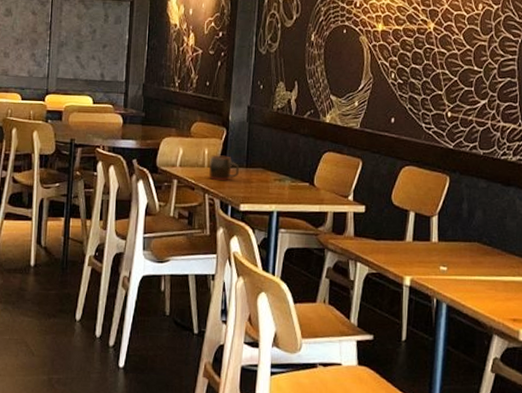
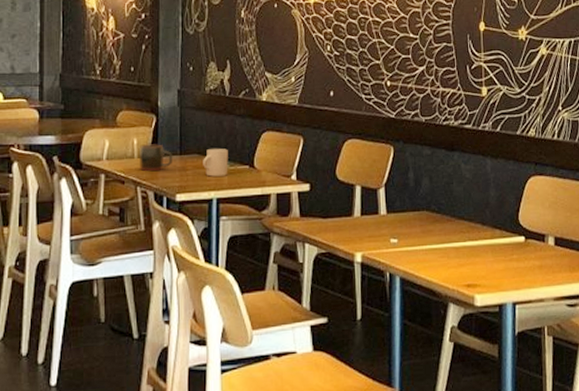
cup: none [266,163,291,191] -> present [203,148,228,177]

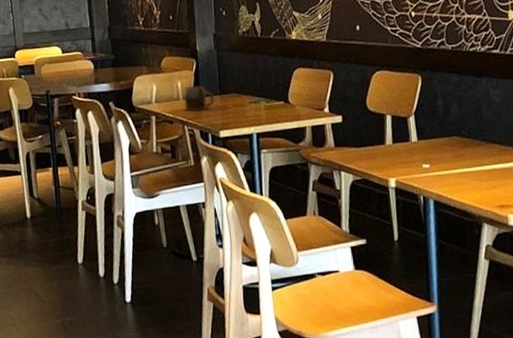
cup: present [203,148,228,177] -> none [241,86,265,114]

